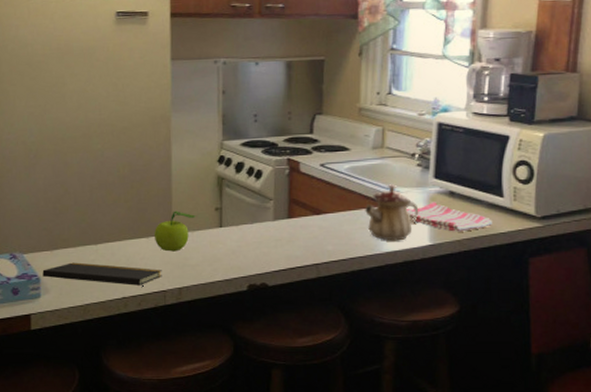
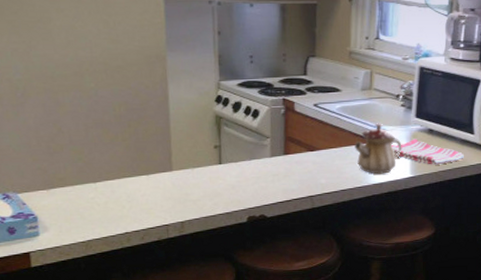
notepad: present [42,262,162,288] -> none [39,200,164,223]
fruit: present [155,211,197,252] -> none [154,149,197,188]

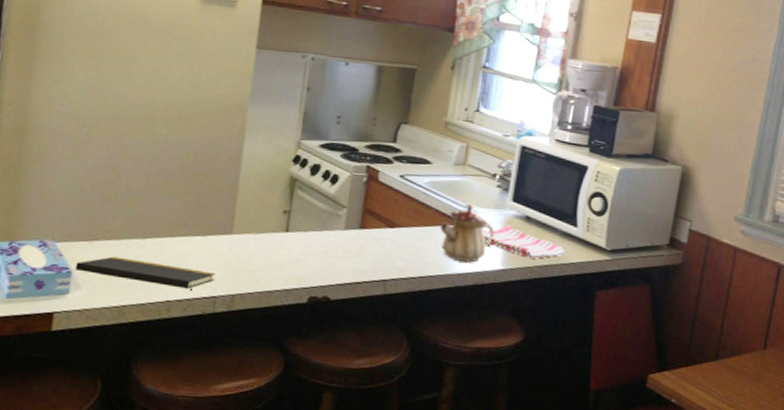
notepad: none [39,200,164,223] -> present [75,256,216,292]

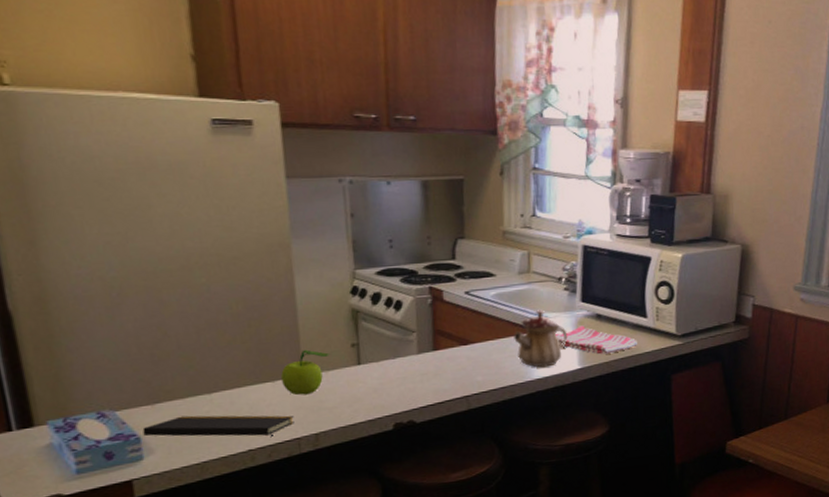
fruit: none [212,209,263,254] -> present [281,349,331,395]

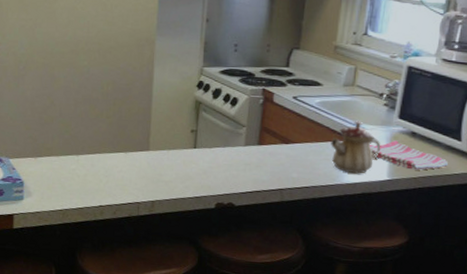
notepad: present [142,415,294,438] -> none [26,170,137,198]
fruit: present [281,349,331,395] -> none [133,129,174,168]

